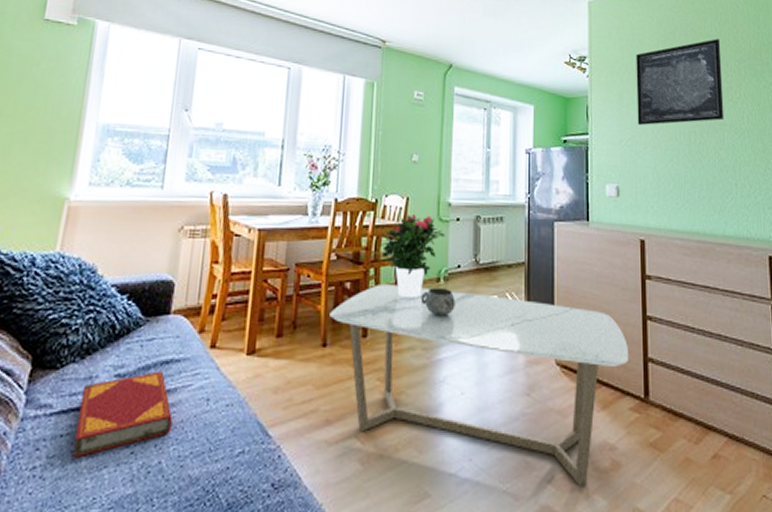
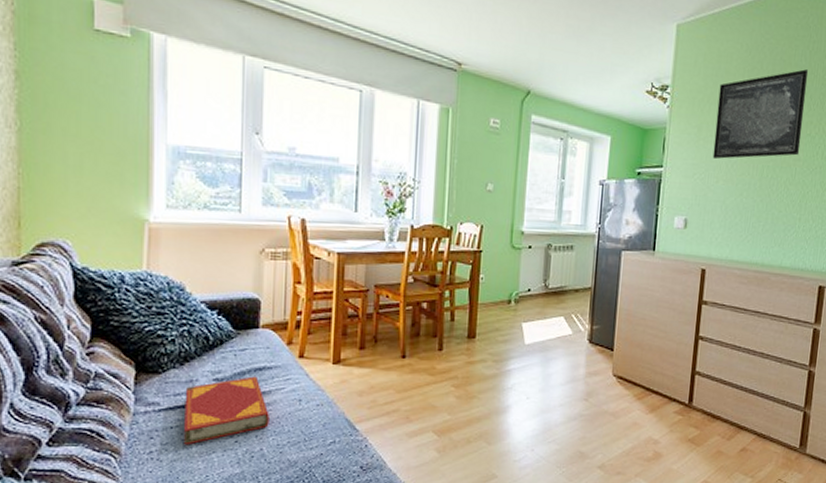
coffee table: present [329,284,630,485] -> none [408,305,680,470]
potted flower: present [380,214,445,299] -> none [454,241,517,318]
decorative bowl: present [420,287,456,316] -> none [492,308,525,334]

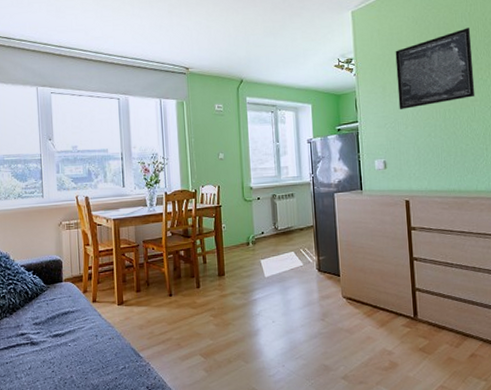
hardback book: present [184,376,269,445] -> none [14,319,76,376]

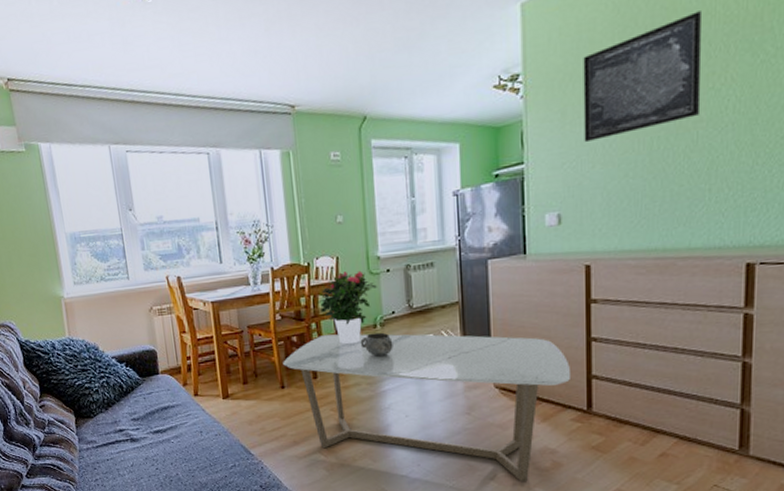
coffee table: none [171,250,401,380] -> present [283,334,572,481]
potted flower: none [202,198,250,259] -> present [317,270,377,345]
decorative bowl: none [236,249,263,270] -> present [360,332,393,357]

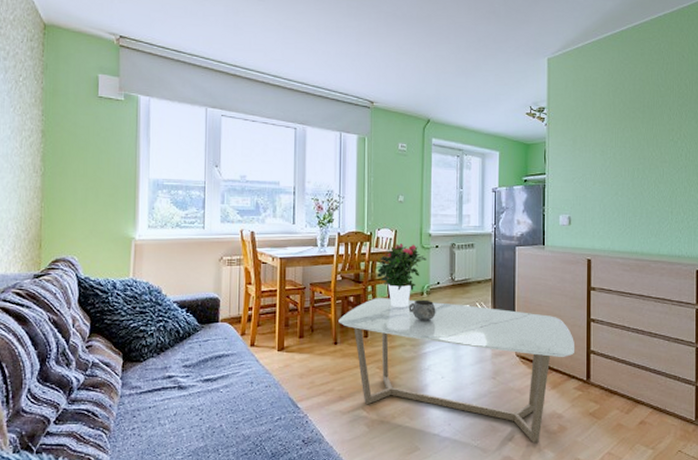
wall art: present [583,11,703,143] -> none [588,86,665,166]

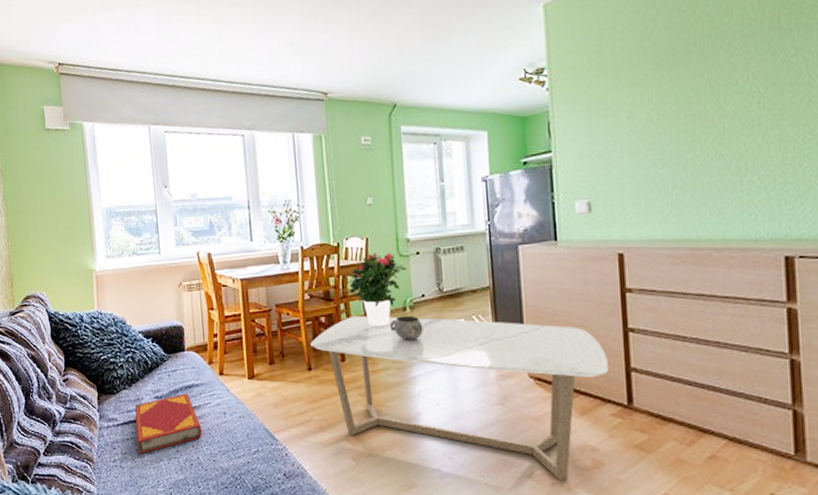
hardback book: none [160,363,227,423] -> present [134,393,202,455]

